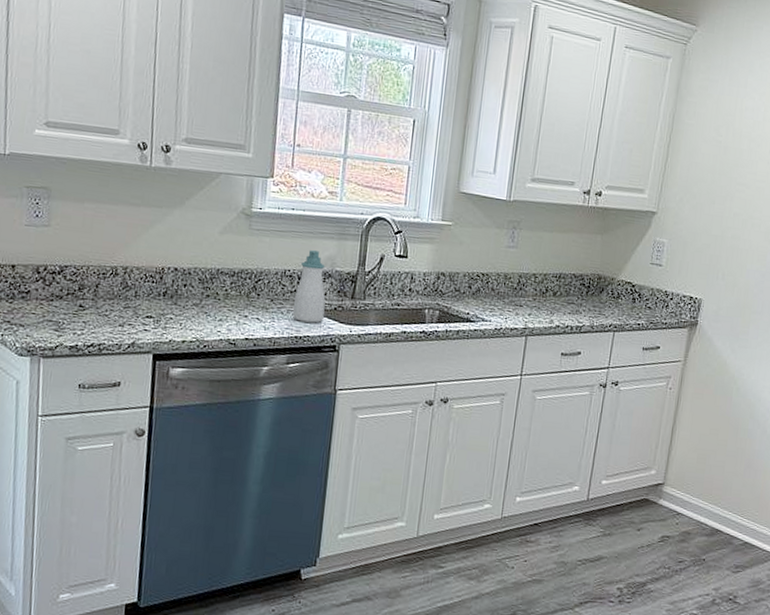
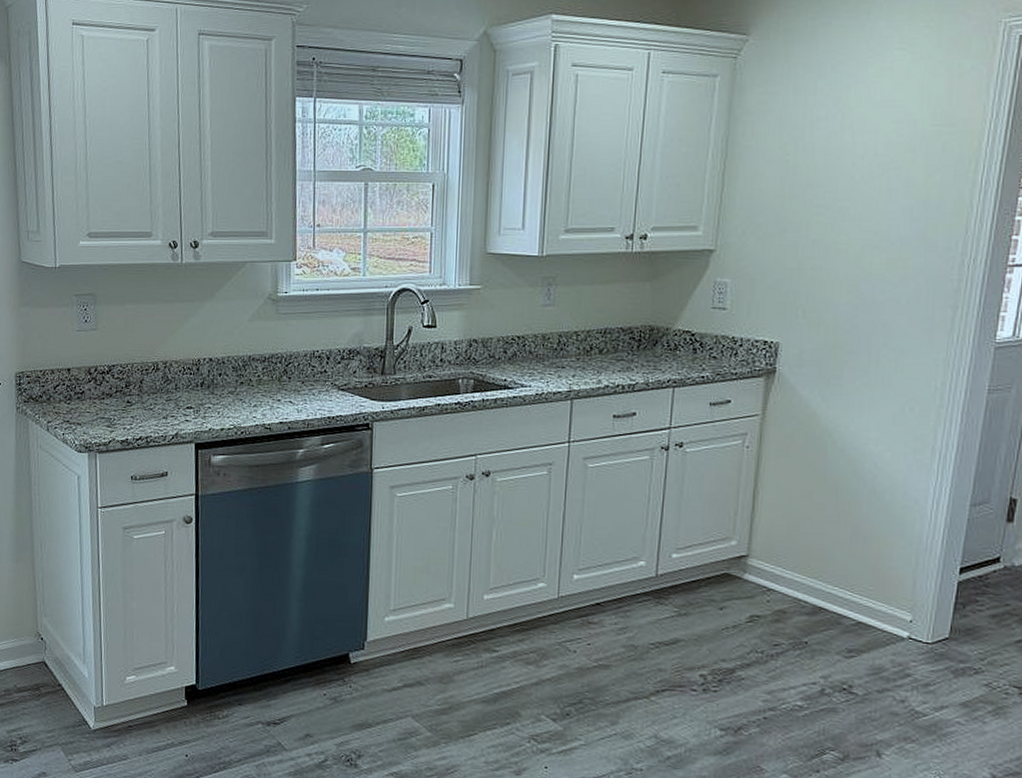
soap bottle: present [293,250,326,323] -> none [323,329,356,402]

